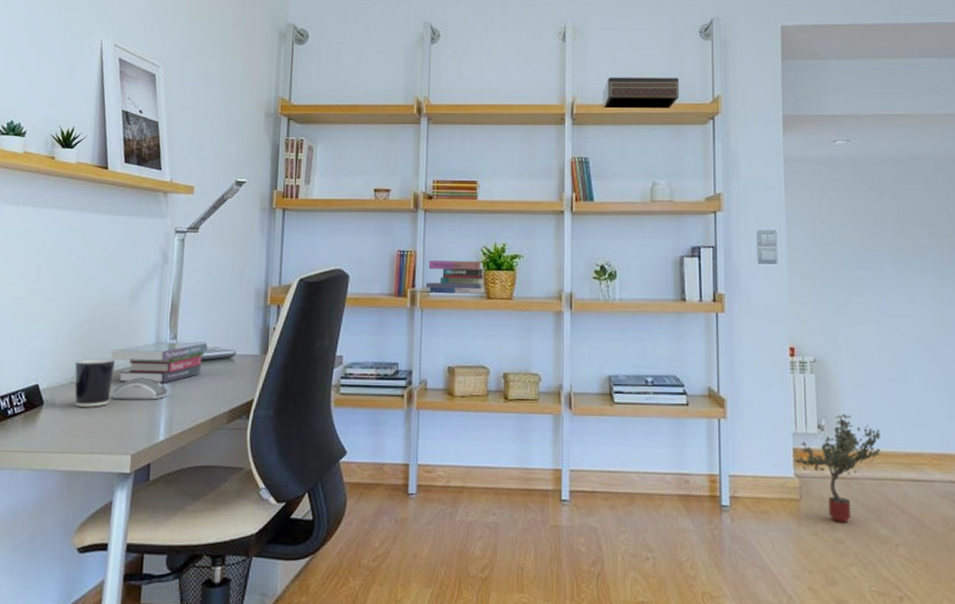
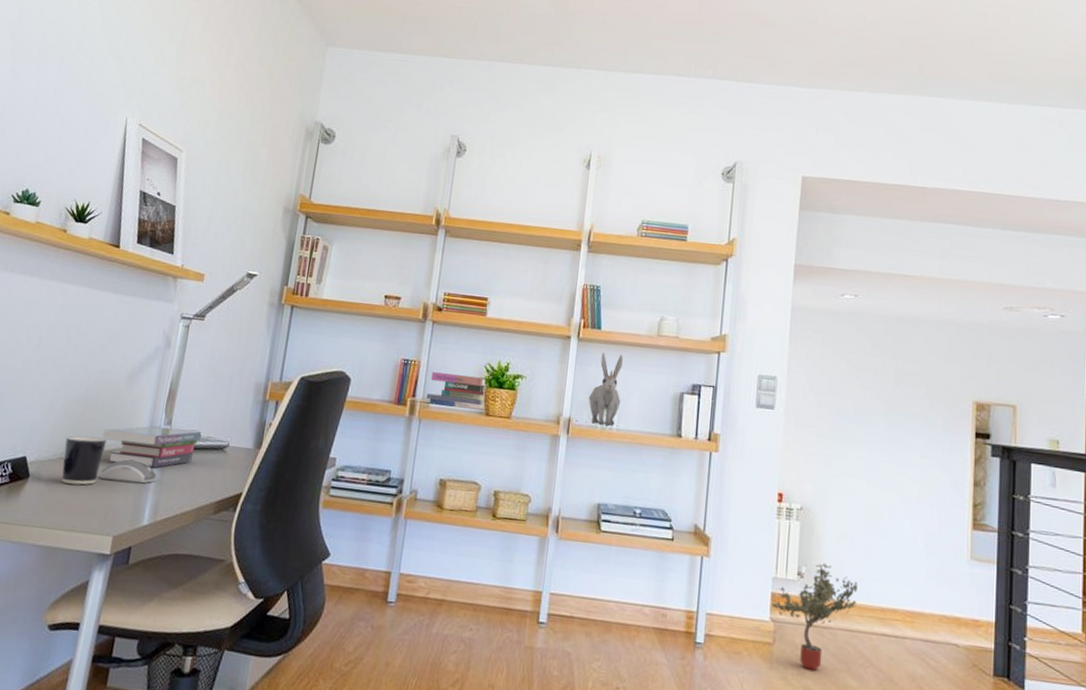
decorative figurine: none [588,224,621,298] -> present [588,352,623,427]
decorative box: present [602,77,680,110] -> none [618,209,698,248]

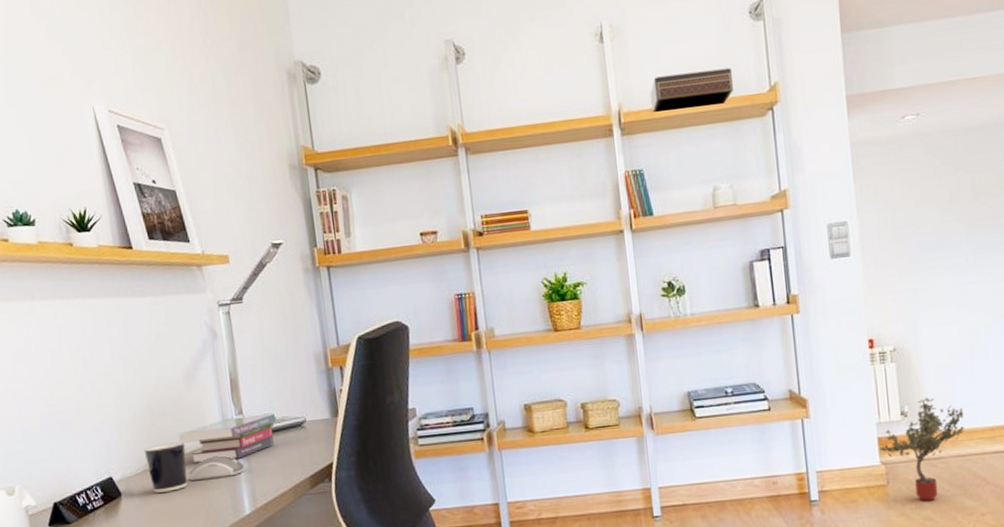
books: present [426,372,489,410] -> none [489,294,551,333]
decorative figurine: present [588,352,623,427] -> none [655,236,690,315]
decorative box: none [618,209,698,248] -> present [649,68,733,115]

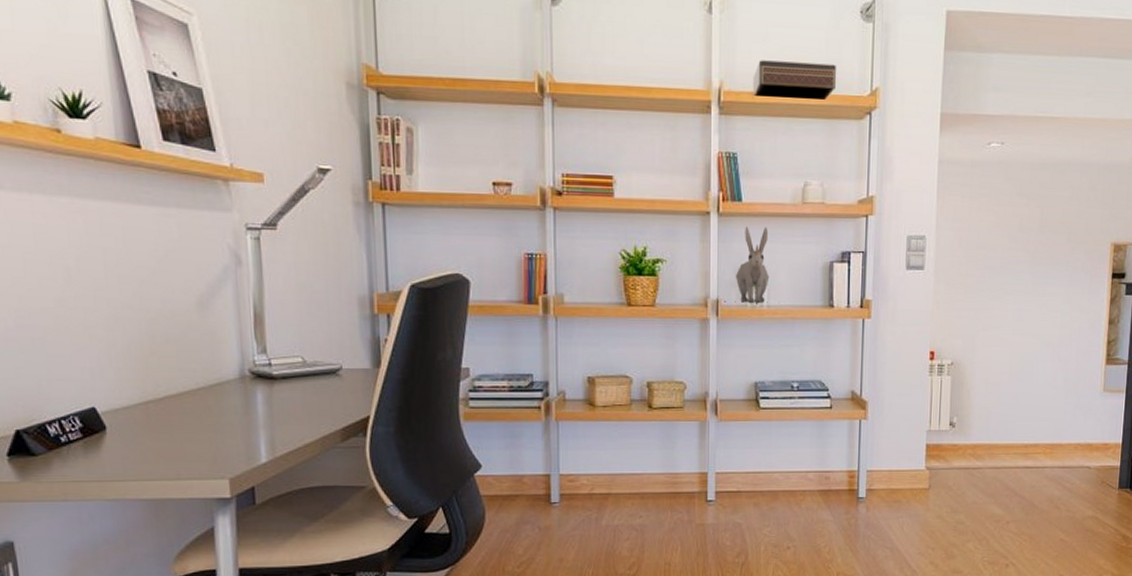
mug: present [143,442,188,493] -> none [139,376,192,430]
books: present [178,414,276,464] -> none [184,356,306,402]
computer mouse: present [187,455,245,481] -> none [193,396,264,420]
decorative figurine: none [655,236,690,315] -> present [735,226,770,304]
potted tree: present [879,397,965,501] -> none [926,411,1004,506]

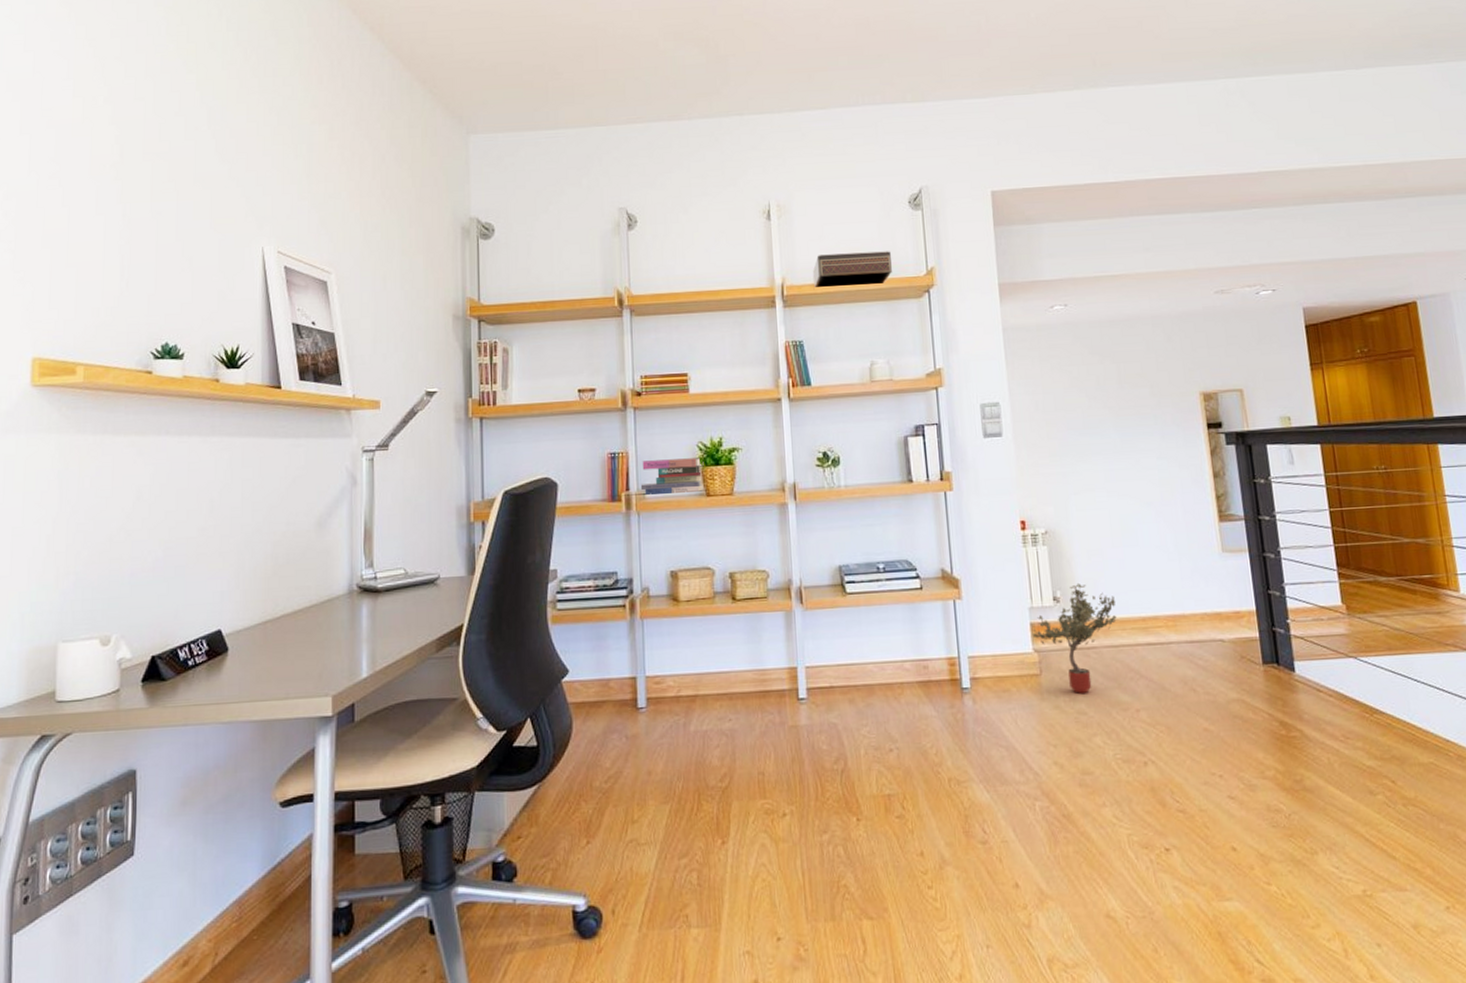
books: none [559,265,626,301] -> present [640,458,704,495]
decorative figurine: present [735,226,770,304] -> none [810,408,845,485]
potted tree: none [926,411,1004,506] -> present [1032,582,1117,694]

